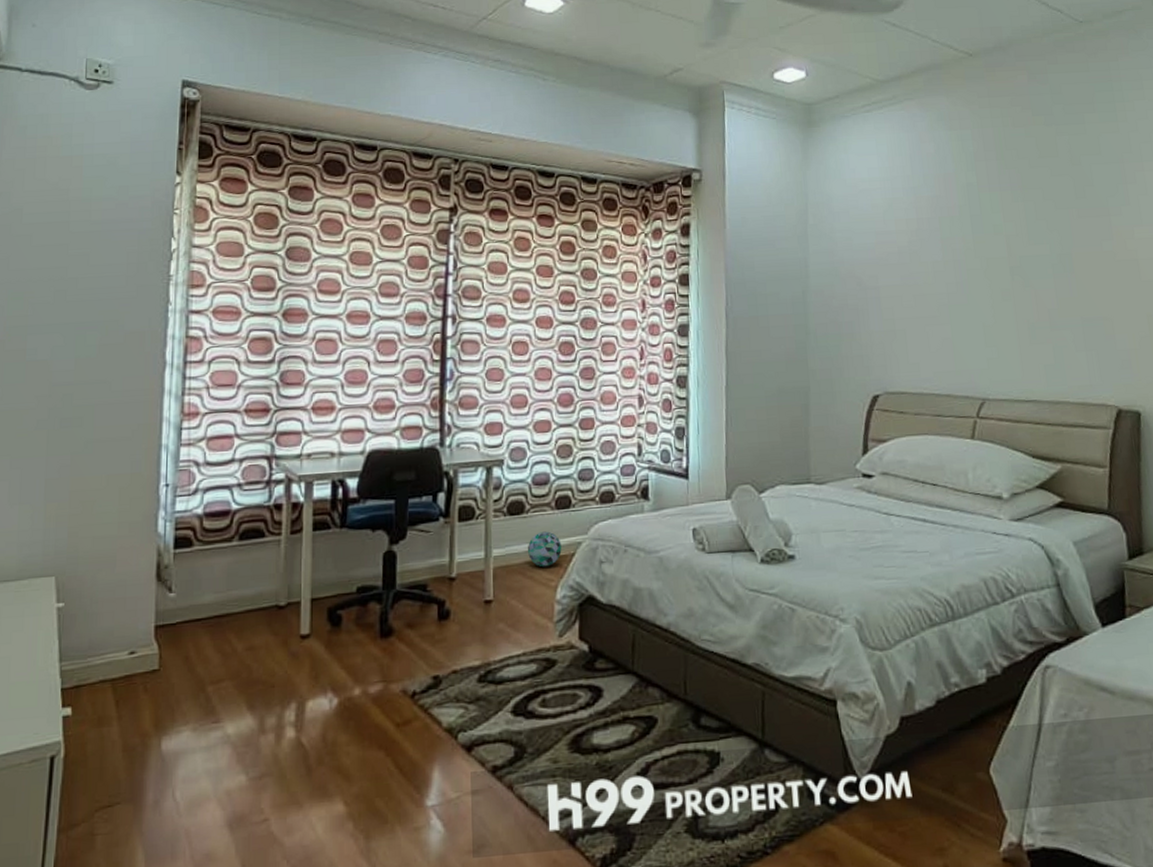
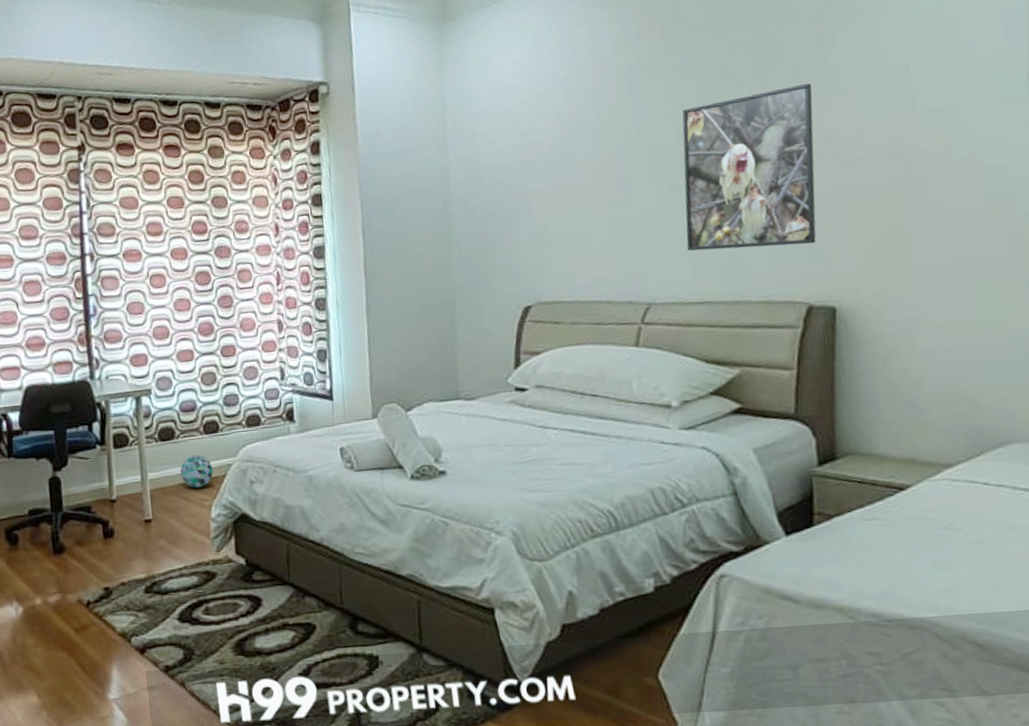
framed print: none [1012,211,1124,354] -> present [682,83,817,251]

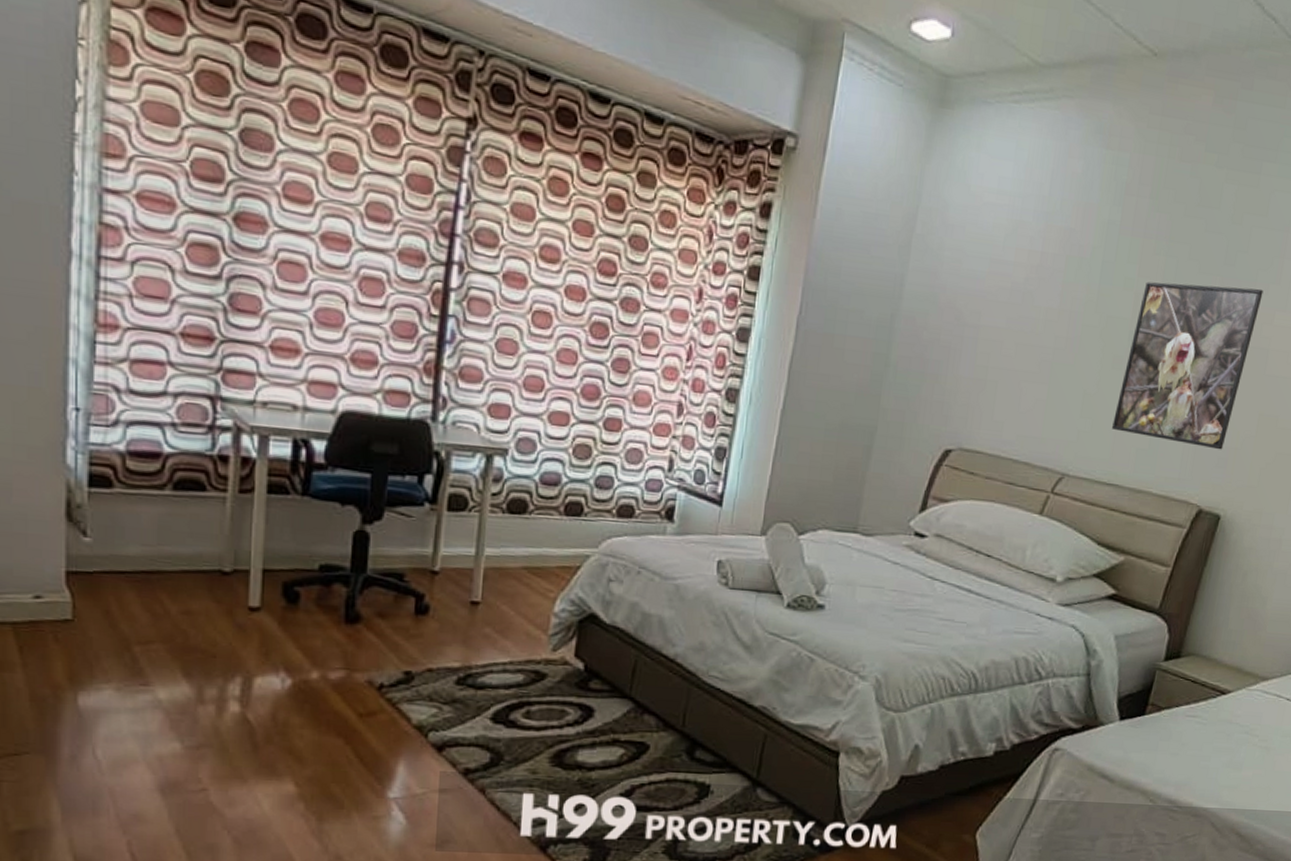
decorative ball: present [180,455,213,489] -> none [527,537,567,576]

